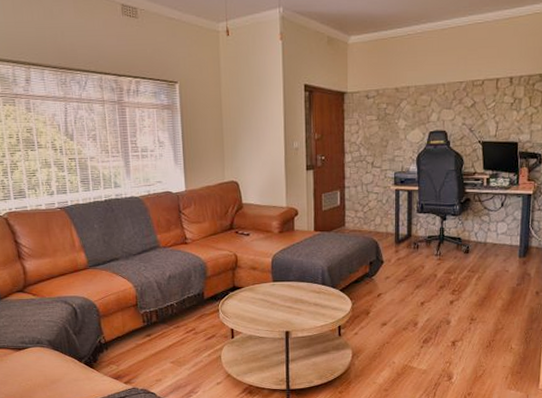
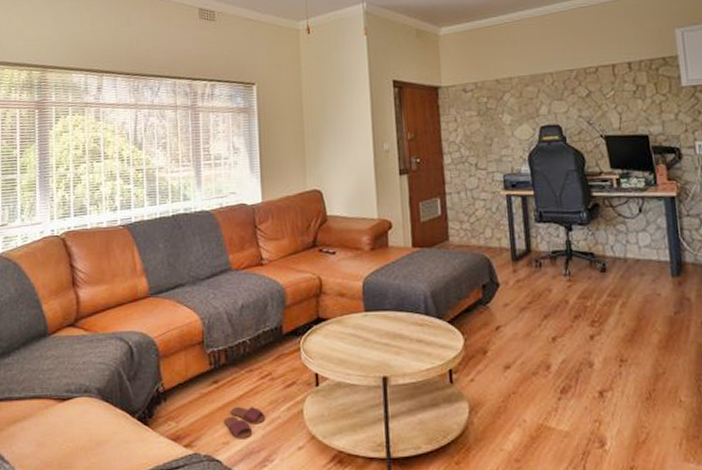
slippers: none [156,353,191,377] -> present [224,406,266,439]

